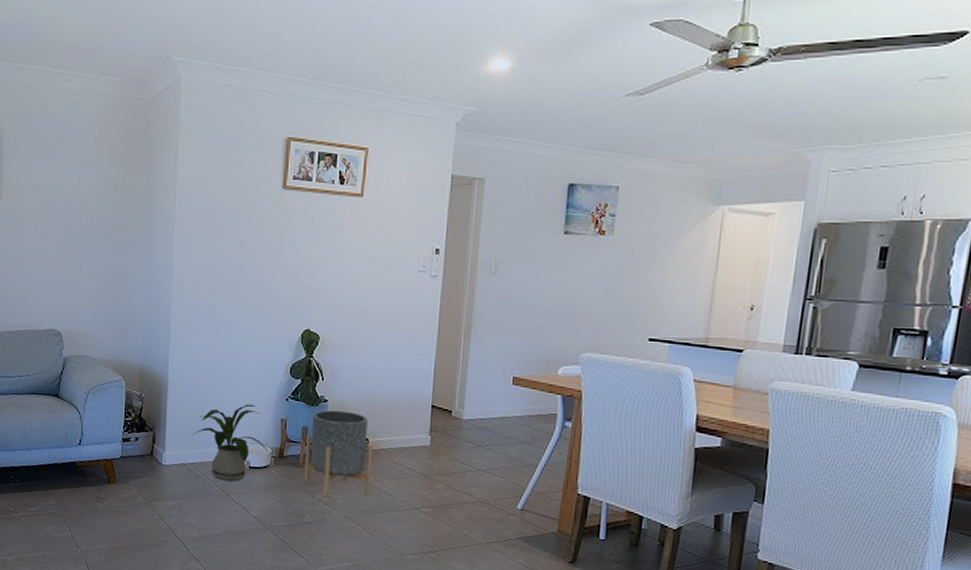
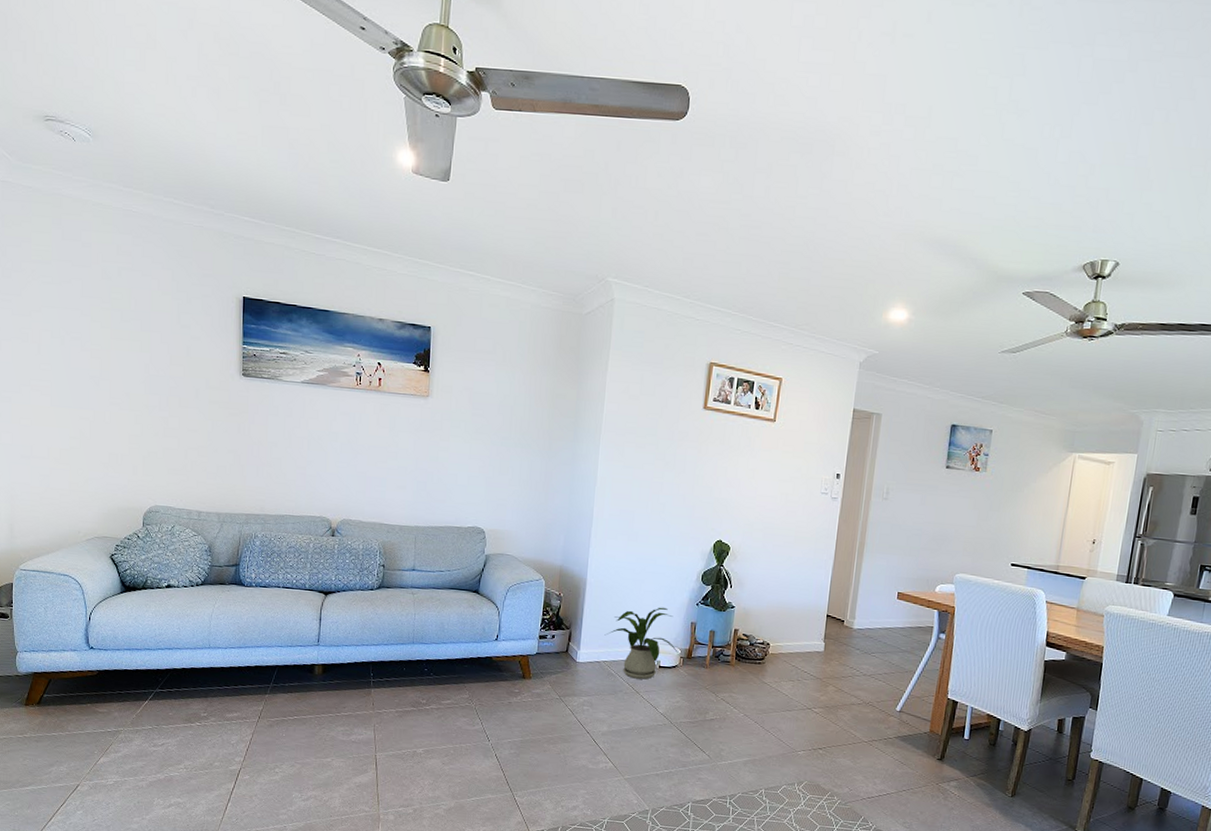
planter: present [303,410,373,497] -> none [709,615,774,697]

